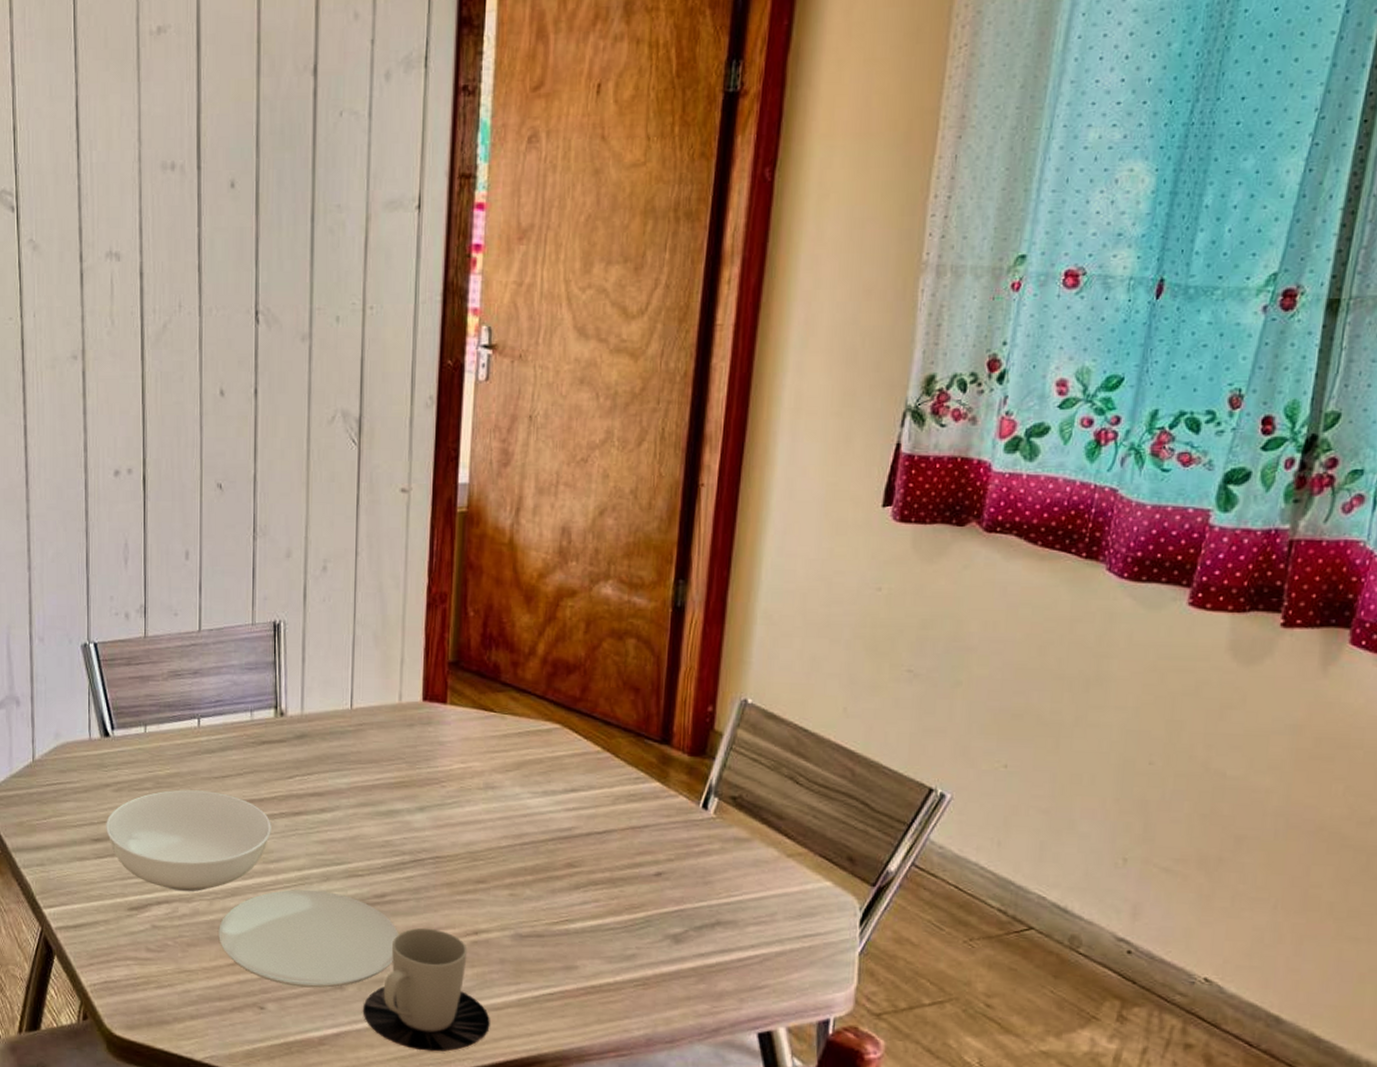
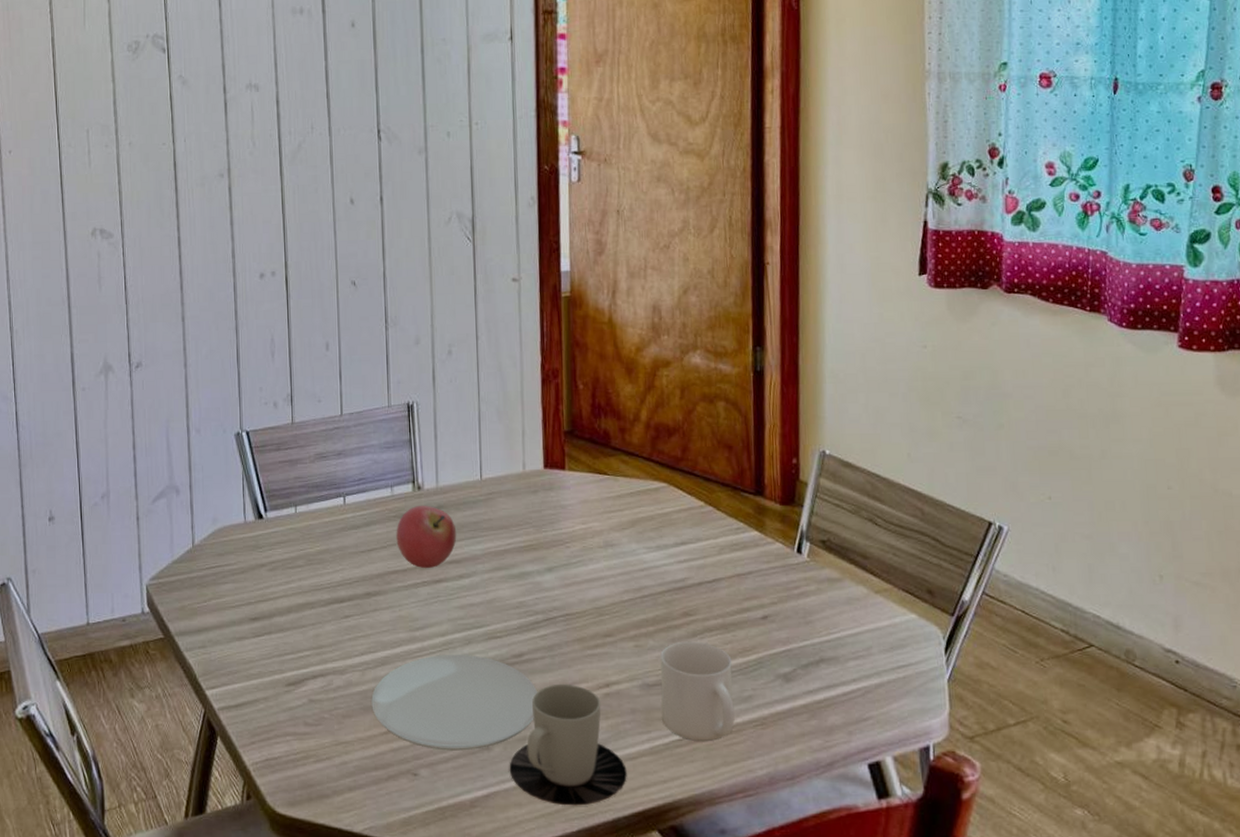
bowl: present [106,790,271,892] -> none [262,565,415,664]
fruit: none [254,732,321,799] -> present [396,505,457,568]
cup: none [532,893,617,998] -> present [660,641,735,742]

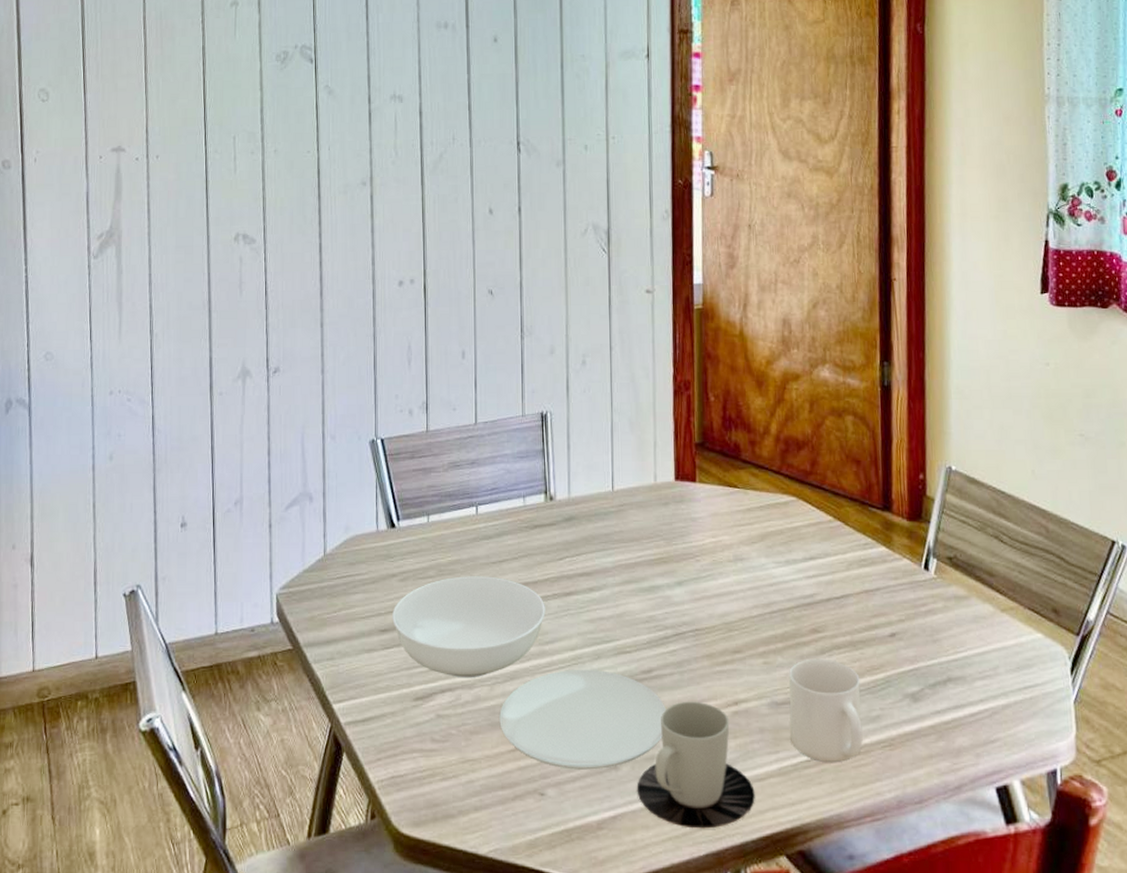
bowl: none [262,565,415,664] -> present [392,576,545,678]
fruit: present [396,505,457,568] -> none [527,516,588,580]

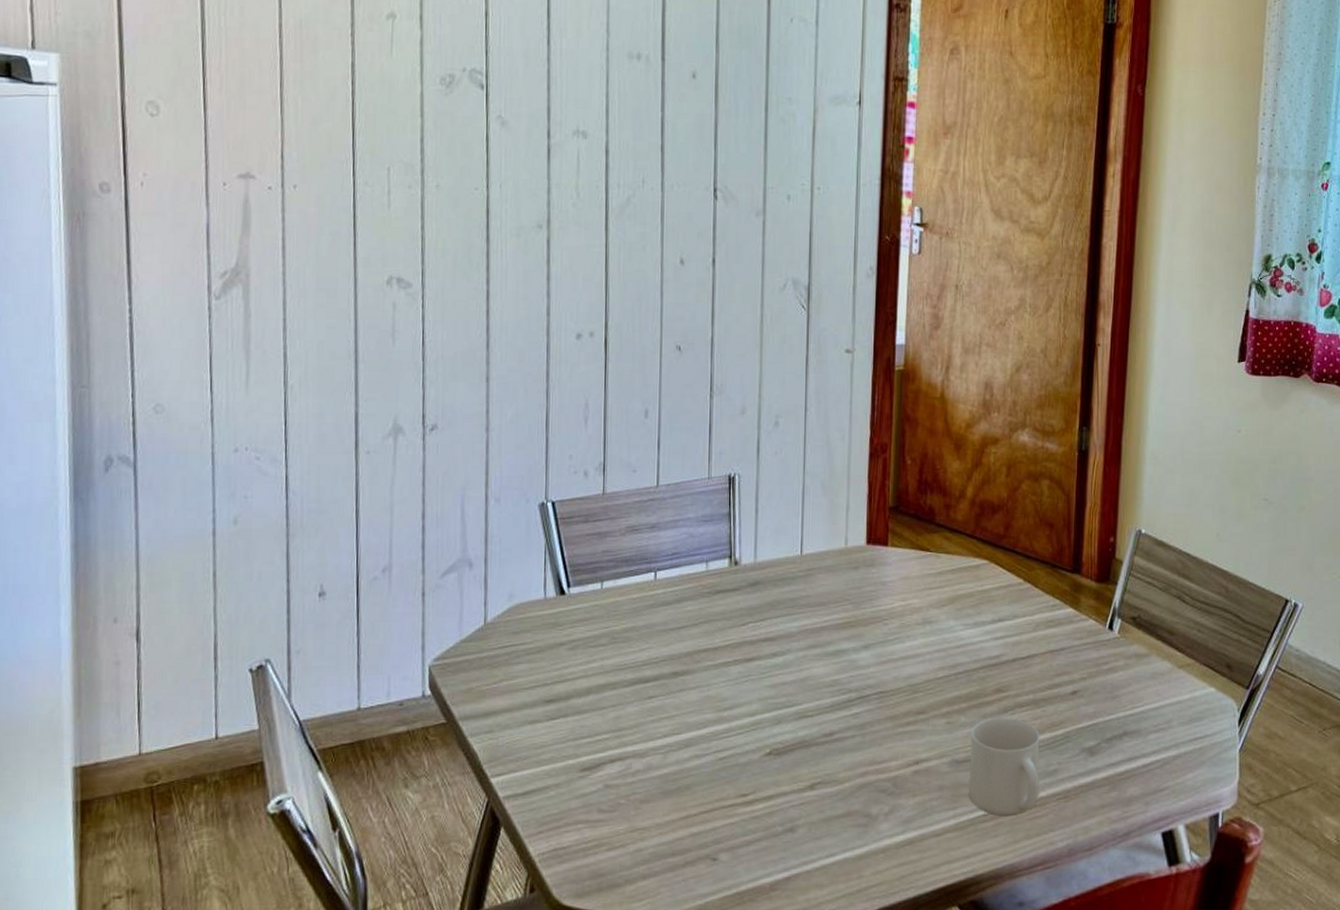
bowl: present [392,576,545,678] -> none [559,643,725,747]
plate: present [499,669,667,770] -> none [672,734,847,834]
cup: present [637,701,755,829] -> none [812,762,931,885]

